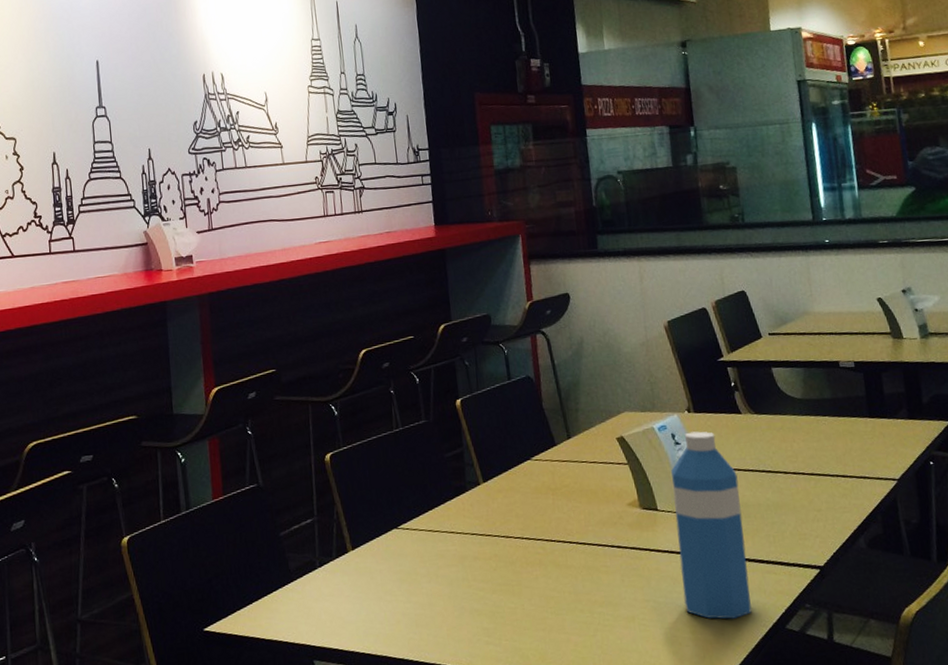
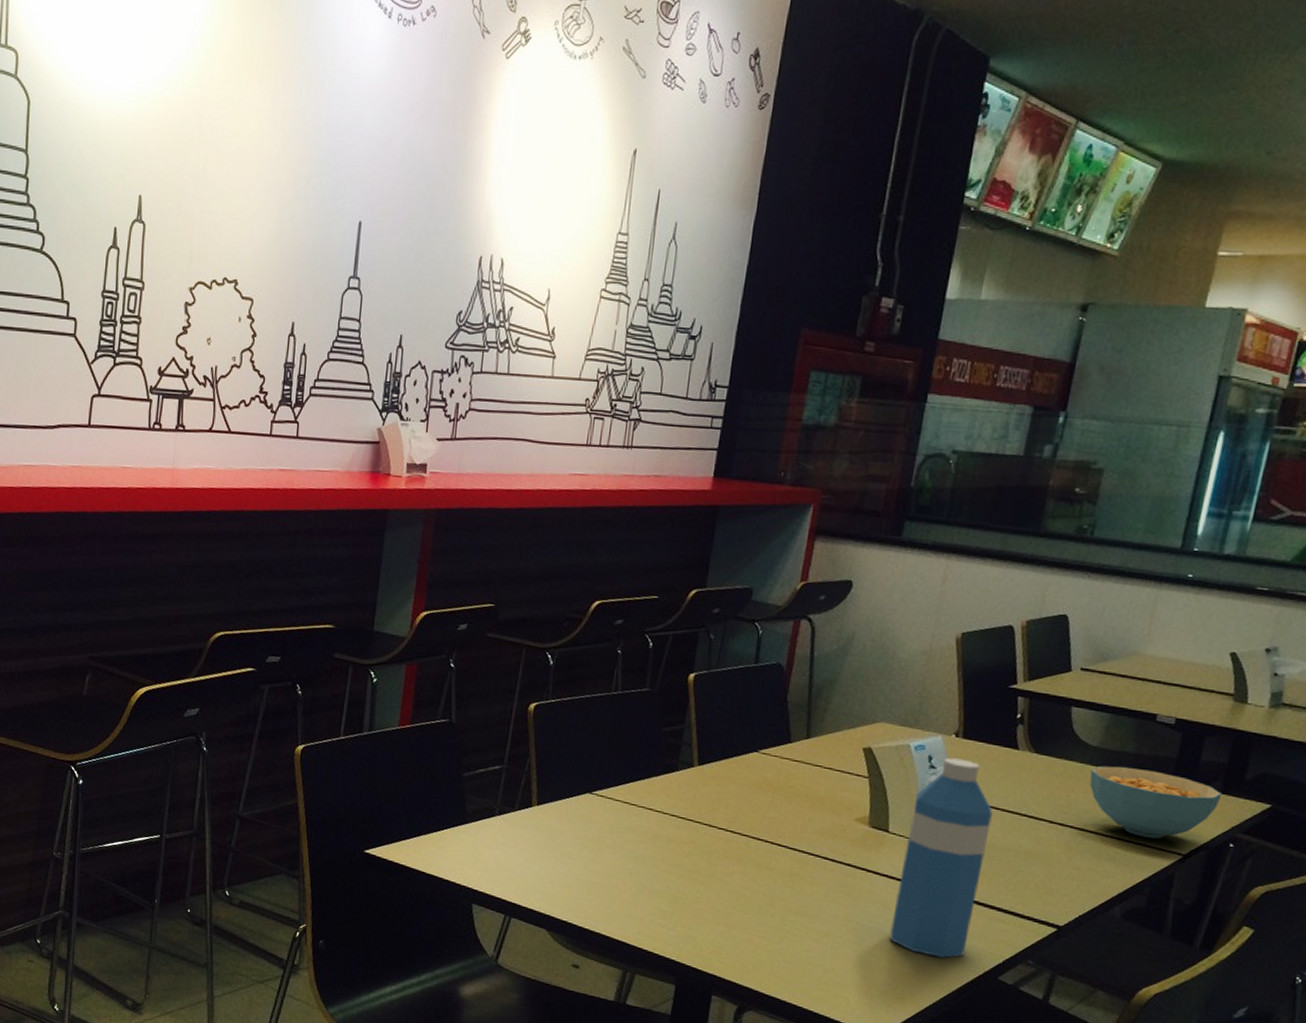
cereal bowl: none [803,410,911,471] -> present [1089,765,1222,839]

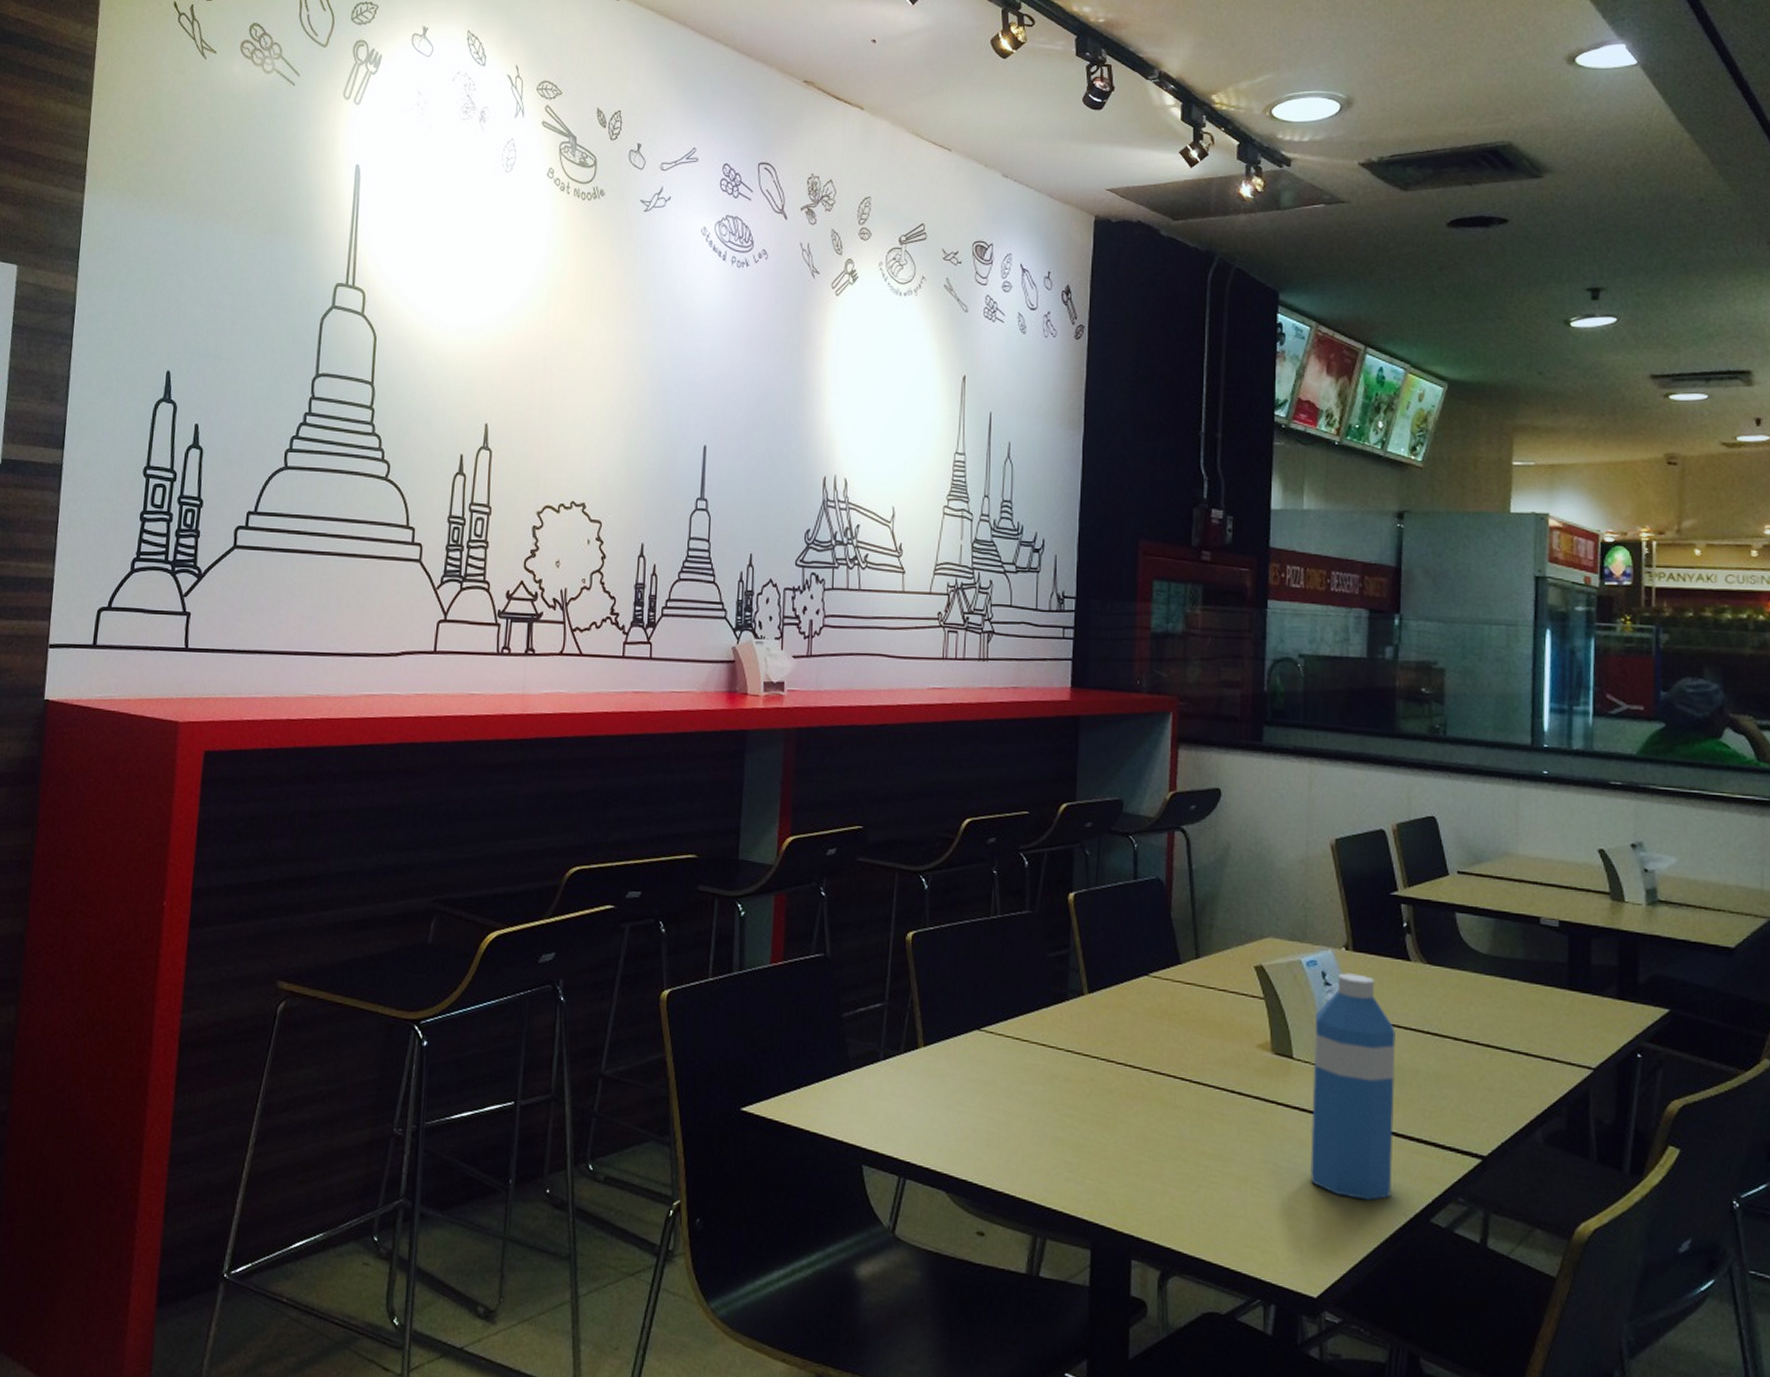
cereal bowl: present [1089,765,1222,839] -> none [1485,974,1619,1052]

